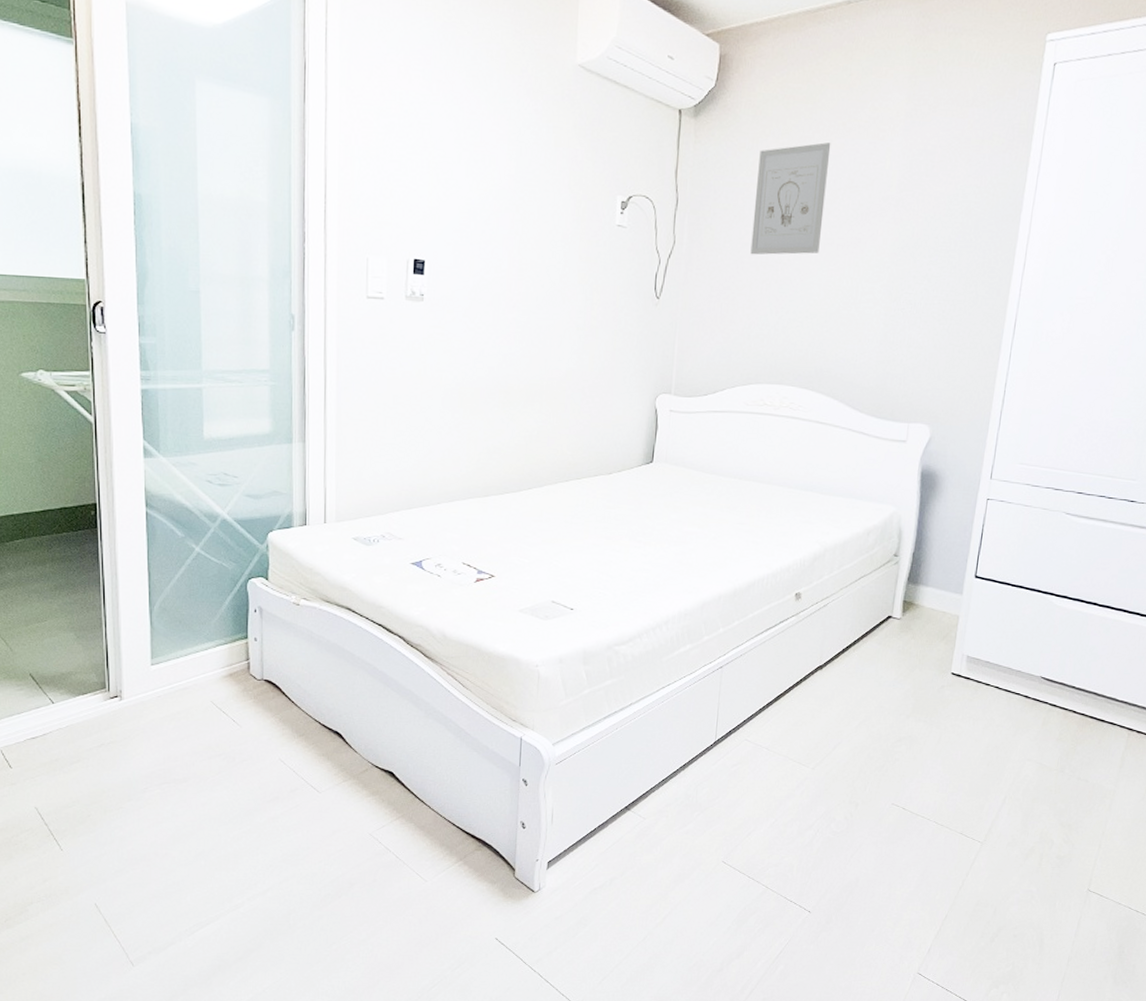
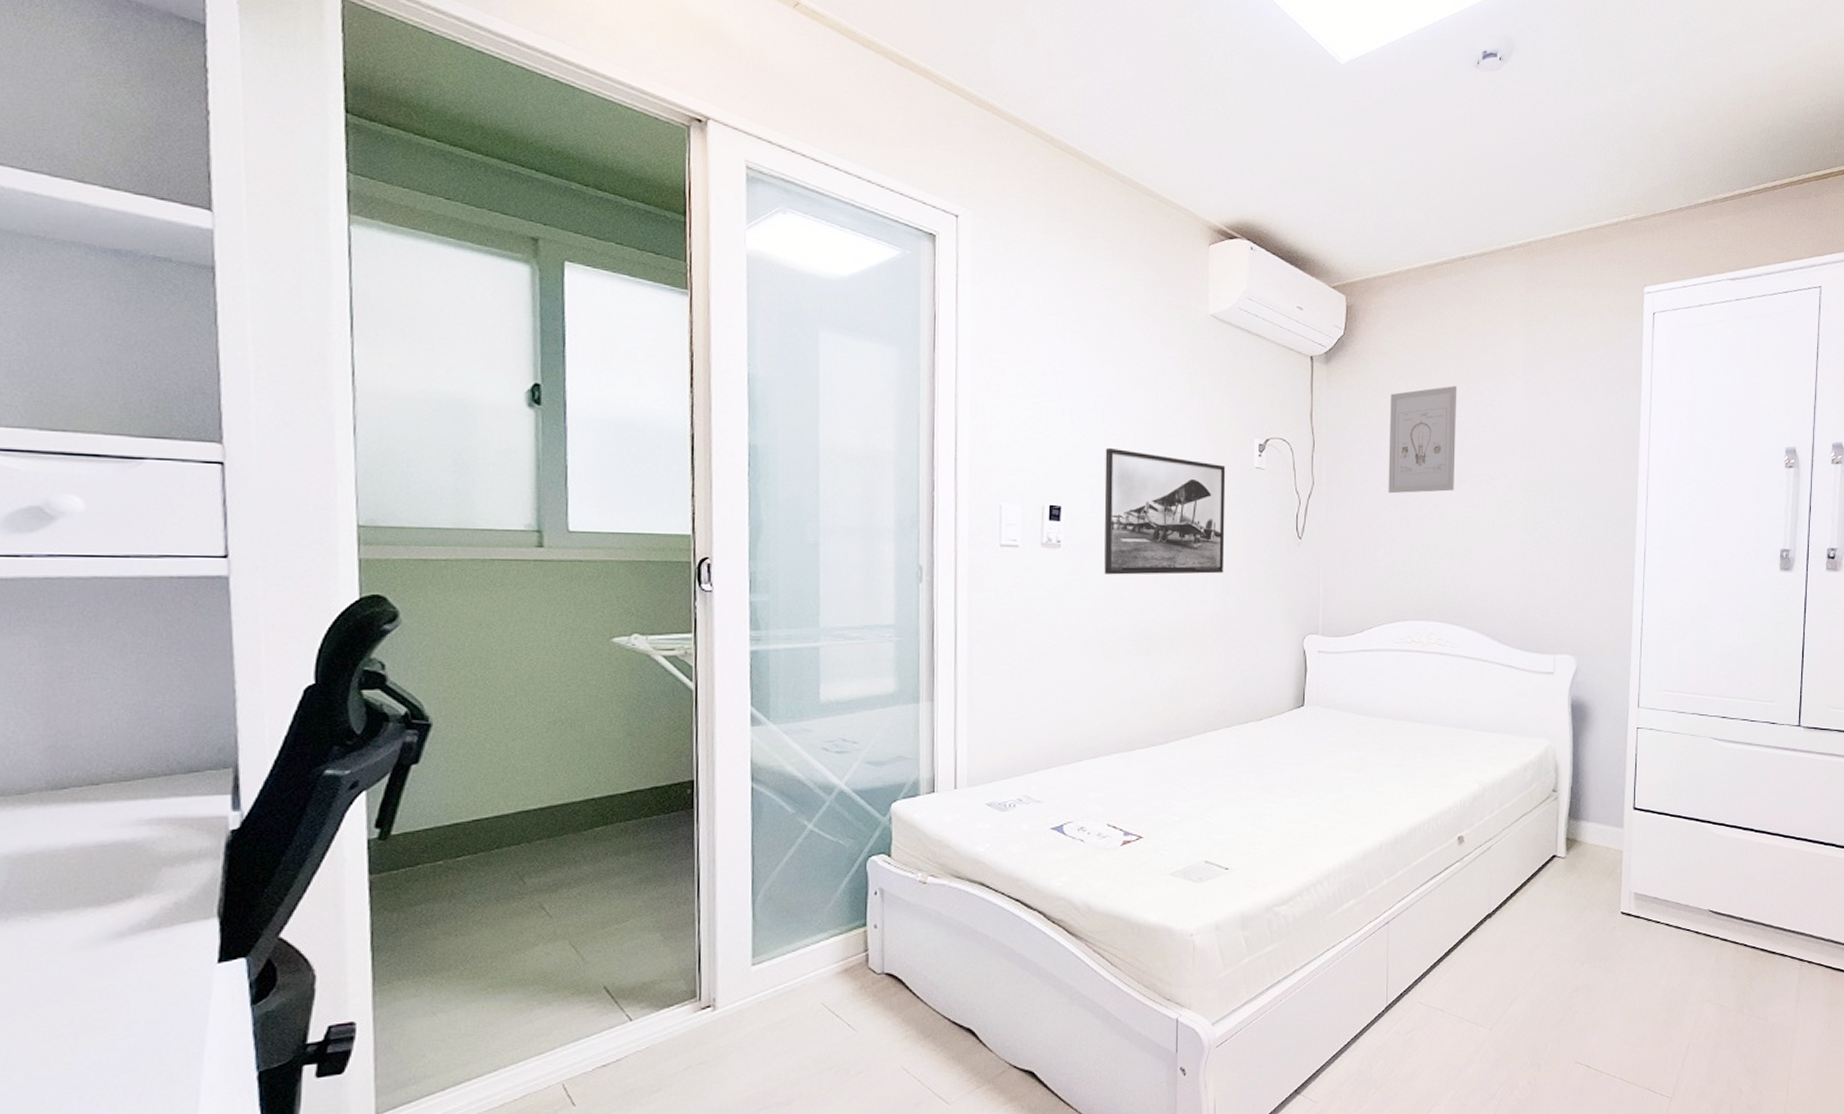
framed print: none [465,202,587,331] -> present [1104,447,1226,575]

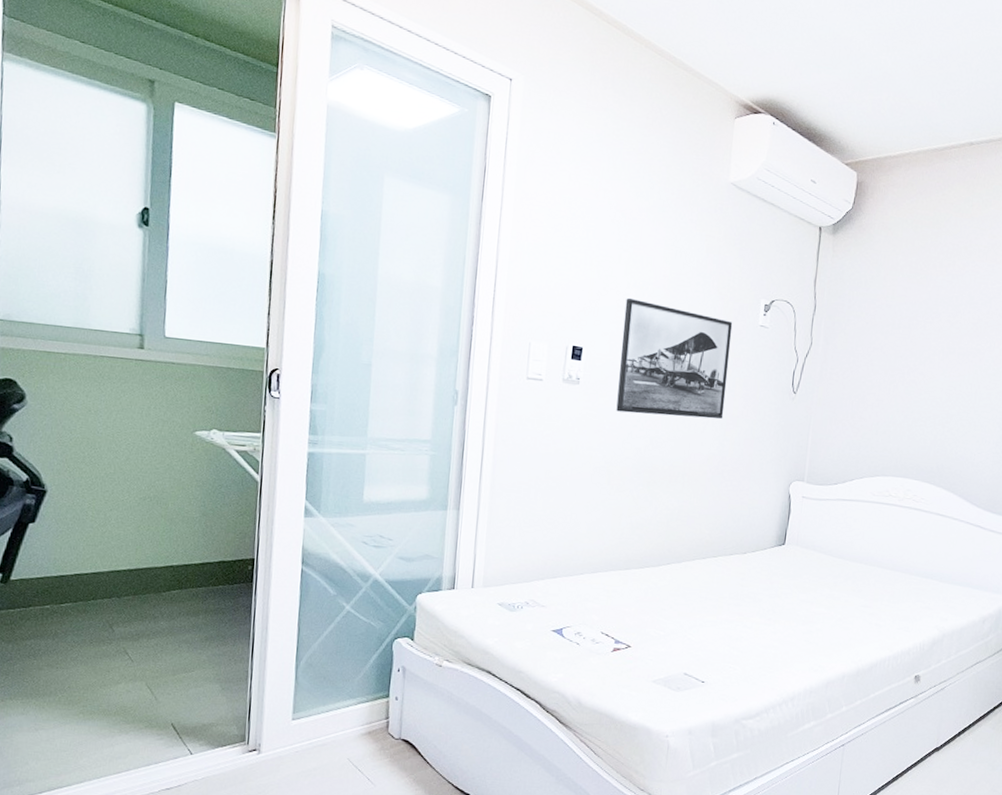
wall art: present [1388,386,1457,494] -> none [880,263,954,361]

